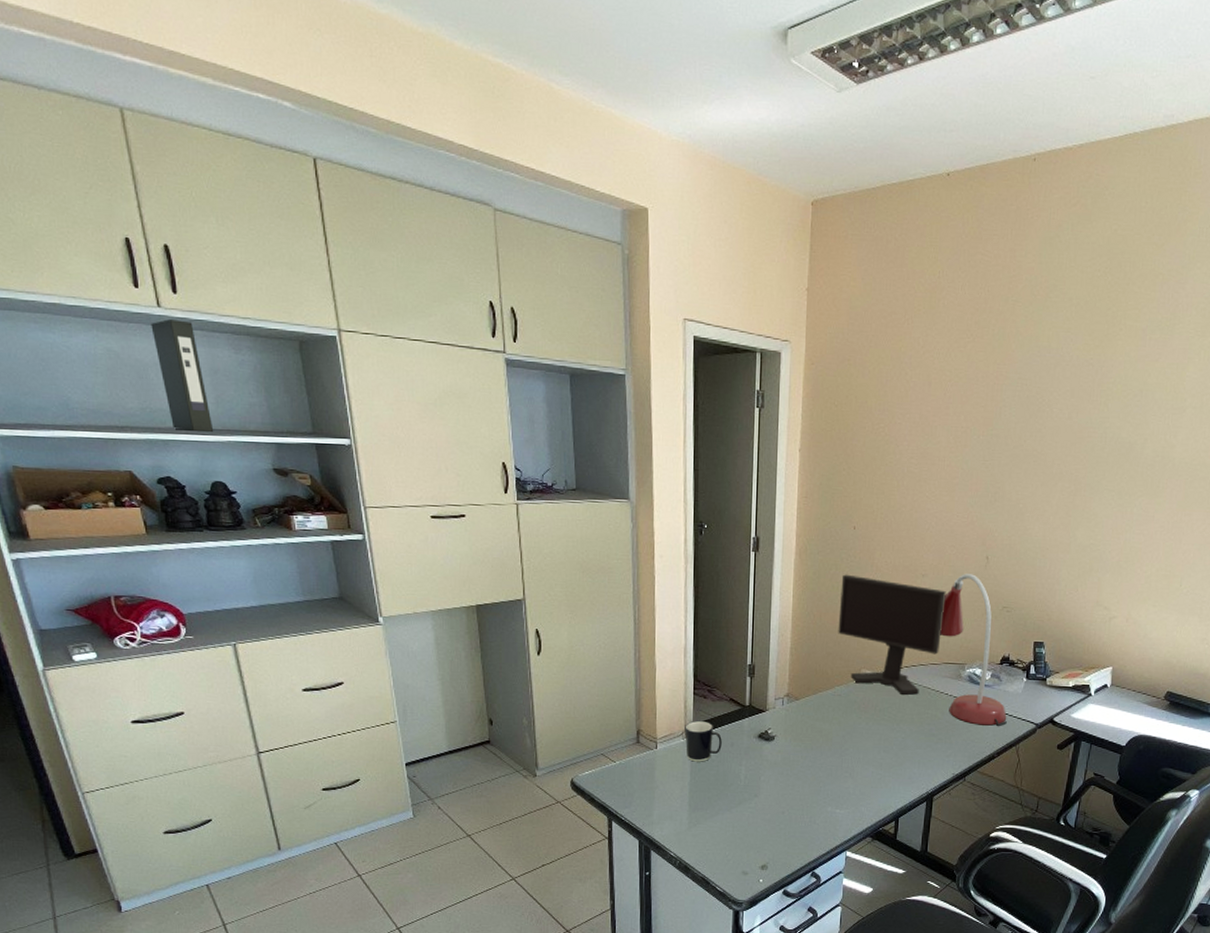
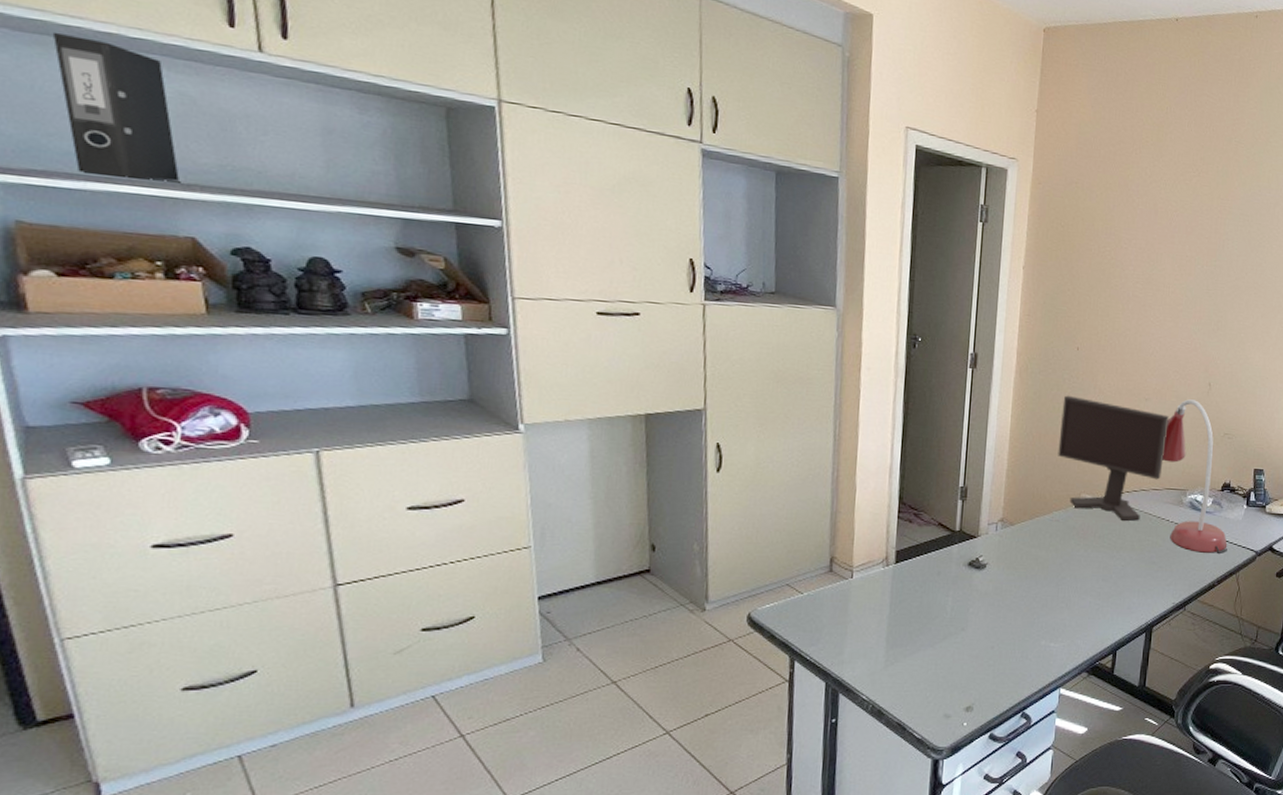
binder: none [16,307,115,426] -> present [52,31,179,182]
binder: present [151,319,214,432] -> none [246,67,320,200]
mug: present [684,720,722,762] -> none [885,546,928,593]

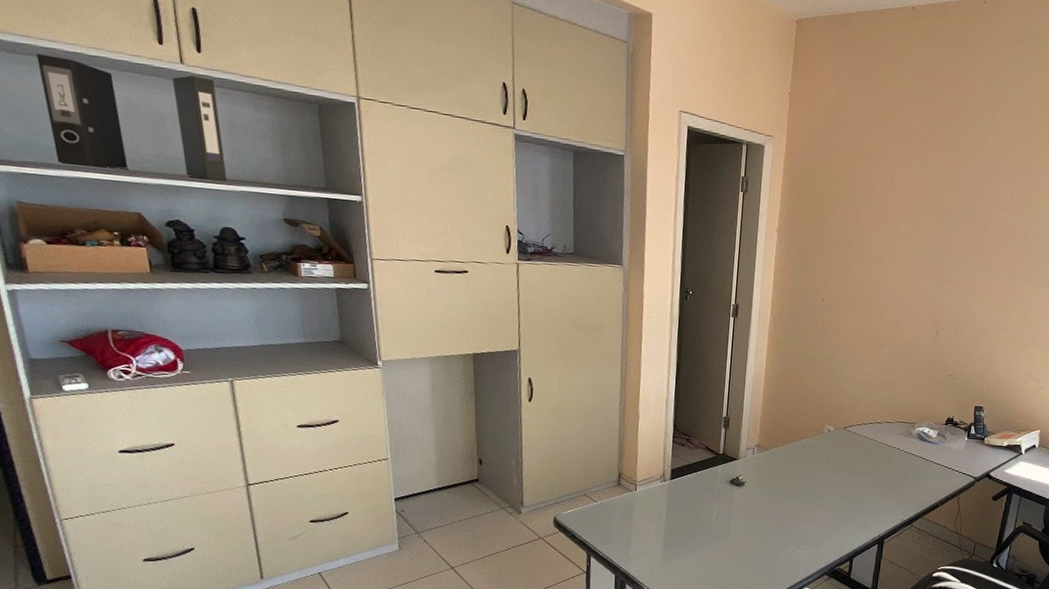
binder: none [246,67,320,200] -> present [172,75,228,181]
monitor: present [1058,395,1169,521] -> none [805,340,901,449]
desk lamp: present [1162,399,1227,555] -> none [894,345,950,480]

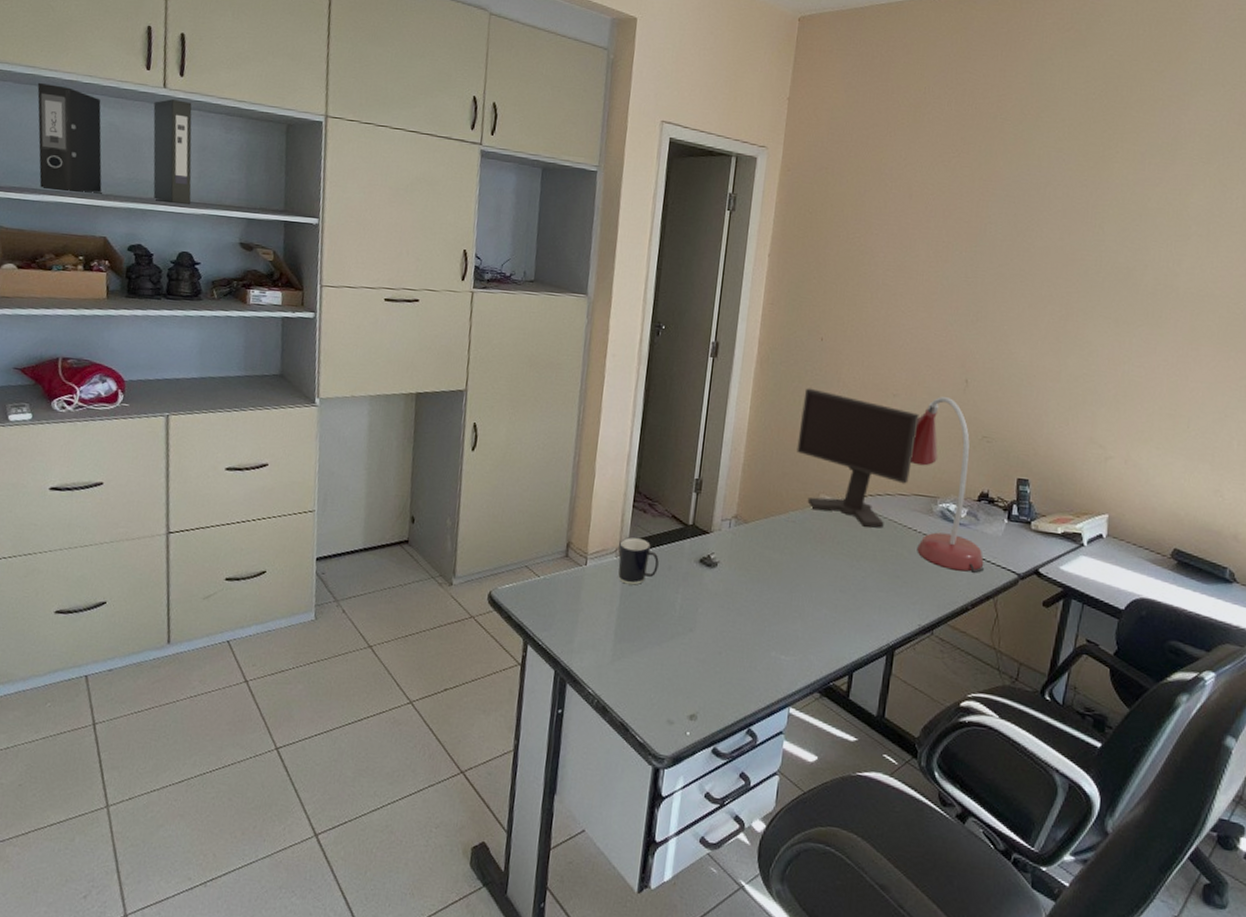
mug: none [662,466,697,504] -> present [618,537,659,585]
monitor: none [805,340,901,449] -> present [796,388,919,529]
desk lamp: none [894,345,950,480] -> present [910,396,984,574]

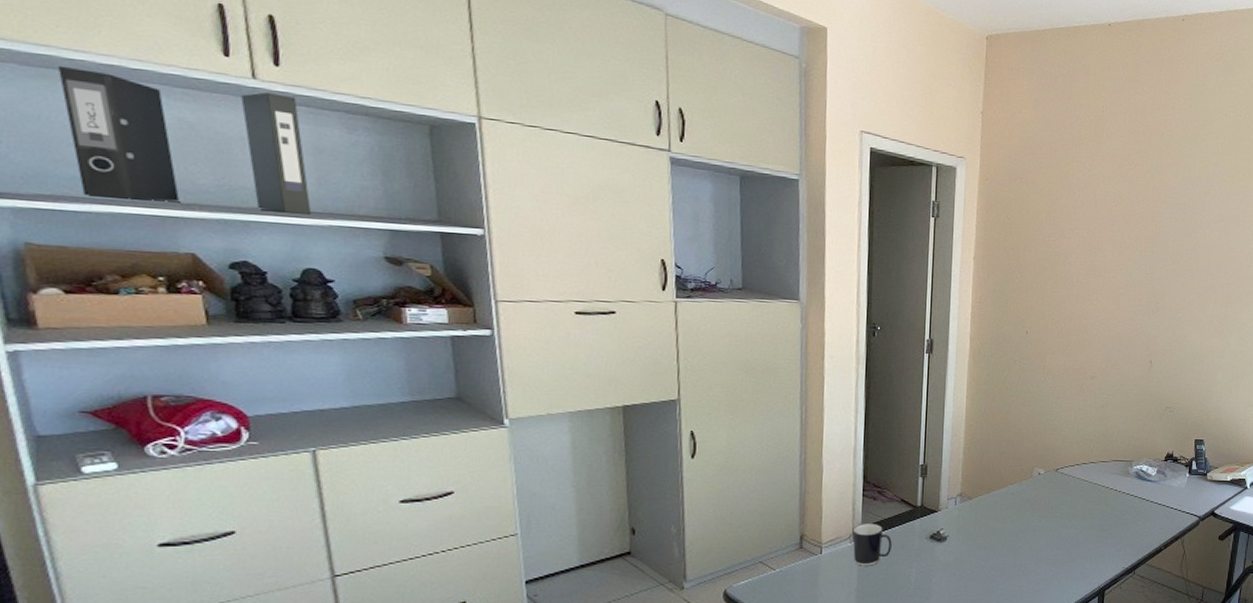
monitor: present [796,388,919,529] -> none [1011,376,1114,492]
desk lamp: present [910,396,984,574] -> none [1109,376,1172,521]

